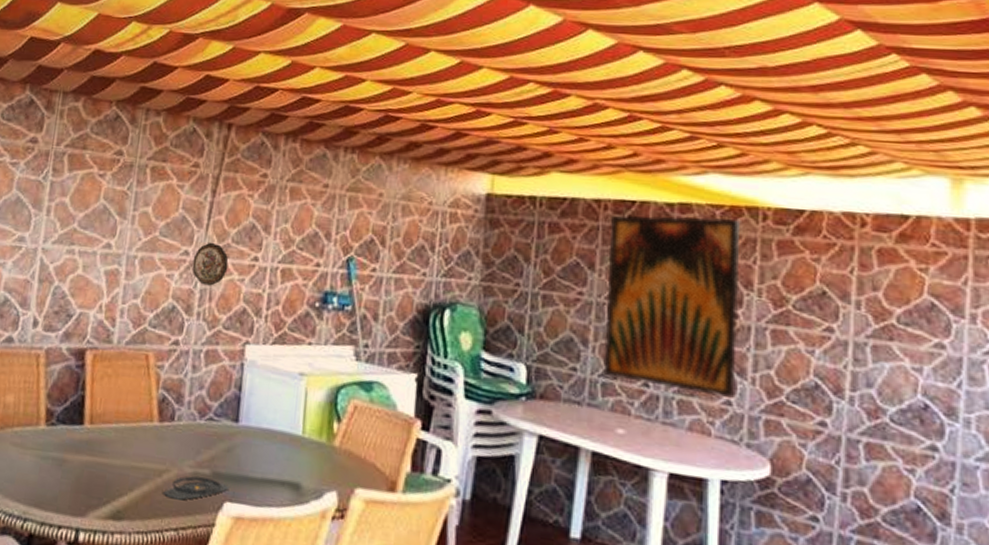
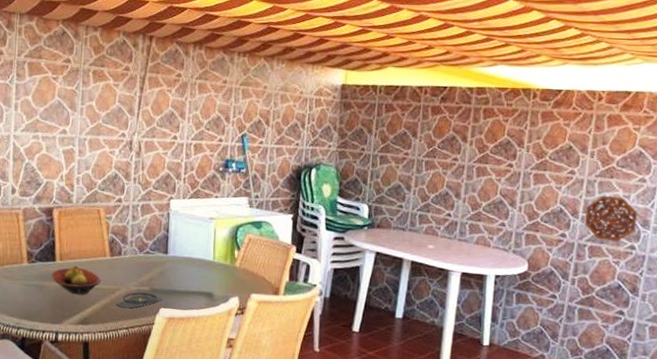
fruit bowl: none [76,431,144,476] -> present [51,265,101,295]
decorative plate: present [192,242,229,286] -> none [128,126,155,159]
wall art: present [603,215,741,398] -> none [420,96,519,222]
decorative platter: none [853,366,938,439] -> present [584,196,638,242]

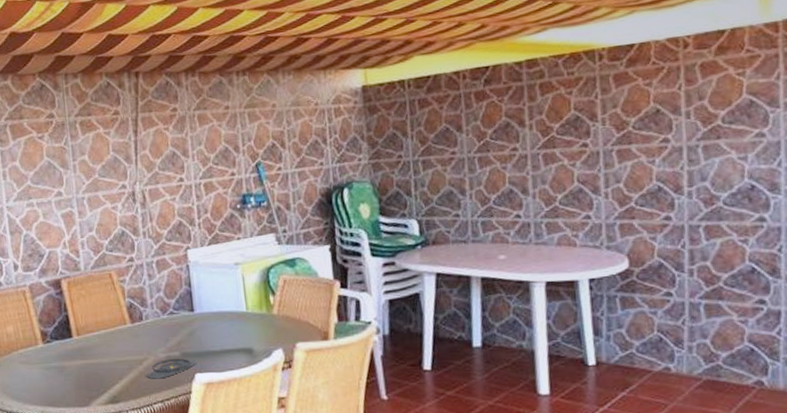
fruit bowl: present [51,265,101,295] -> none [70,338,125,371]
decorative platter: present [584,196,638,242] -> none [690,160,763,217]

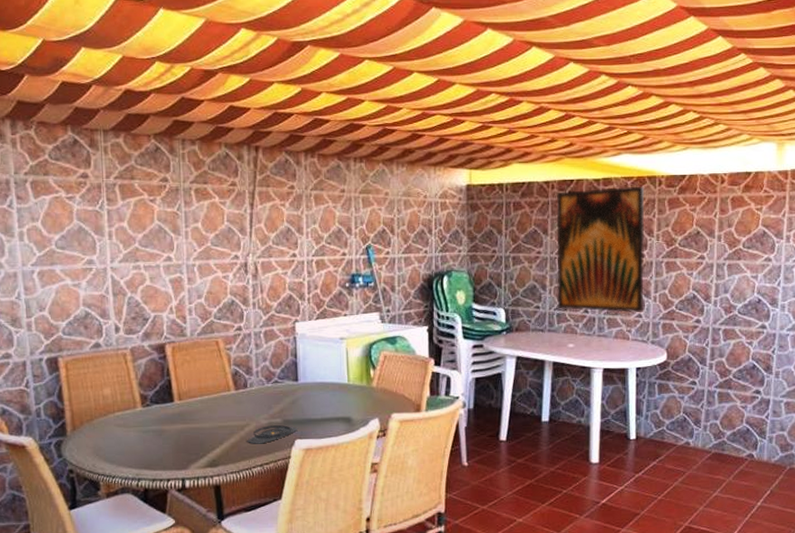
wall art: none [470,63,592,216] -> present [556,186,645,313]

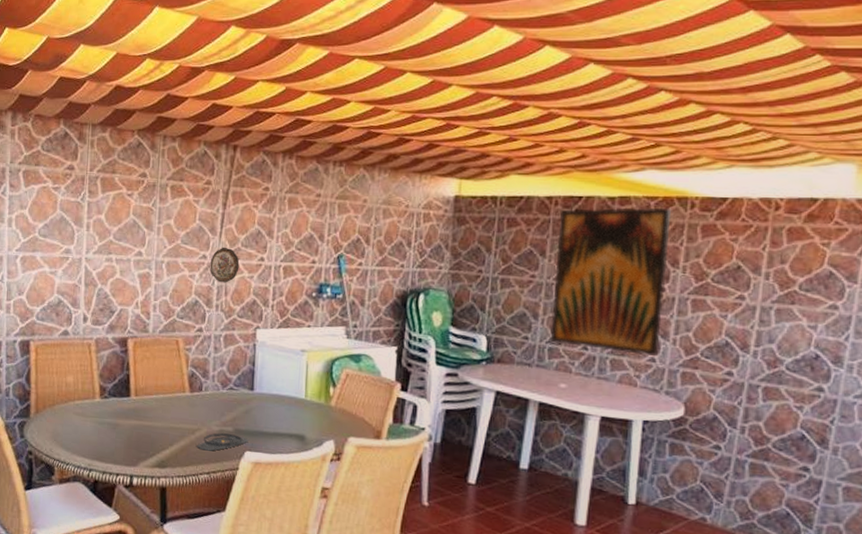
decorative plate: none [243,246,273,281] -> present [210,247,240,283]

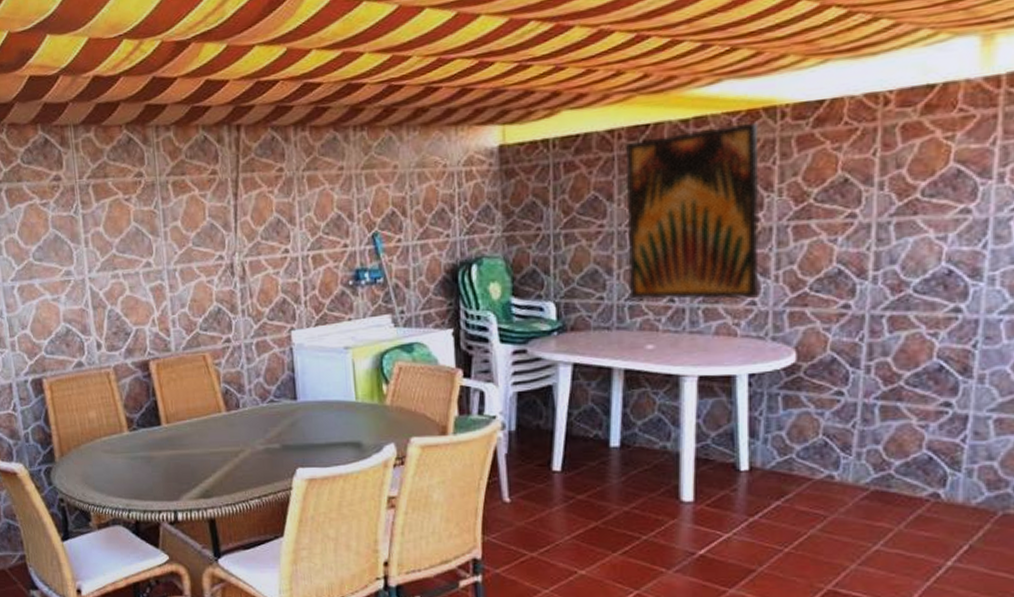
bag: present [196,433,249,451] -> none [242,451,299,473]
decorative plate: present [210,247,240,283] -> none [228,243,262,284]

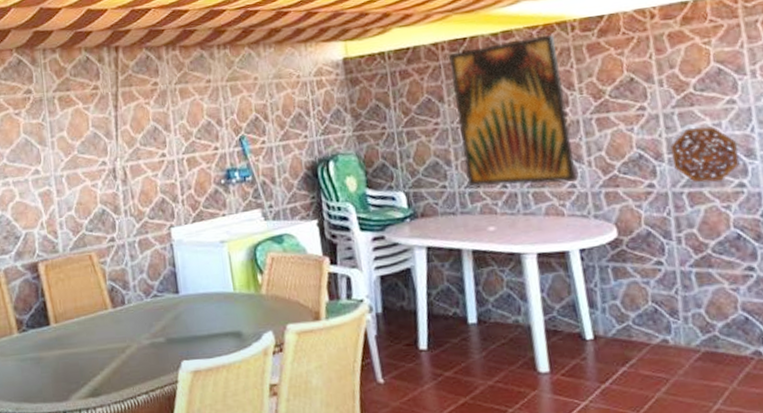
decorative platter: none [877,240,962,306] -> present [669,126,740,183]

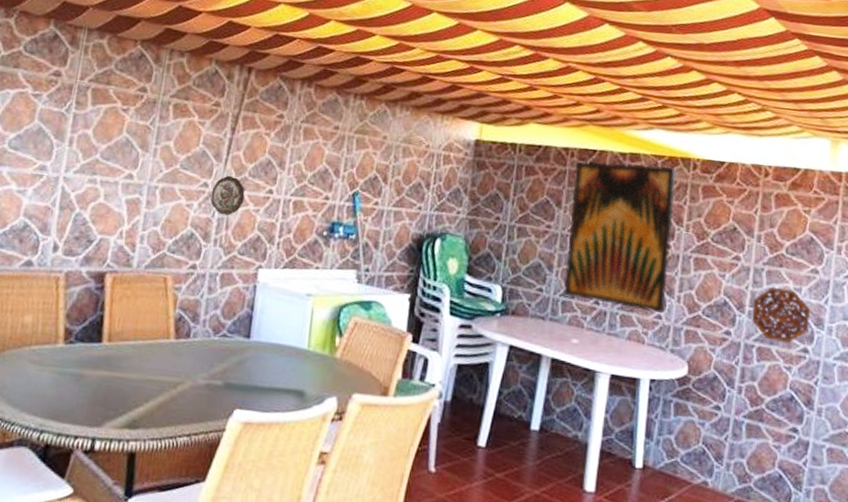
decorative plate: none [110,149,142,187] -> present [211,175,245,216]

